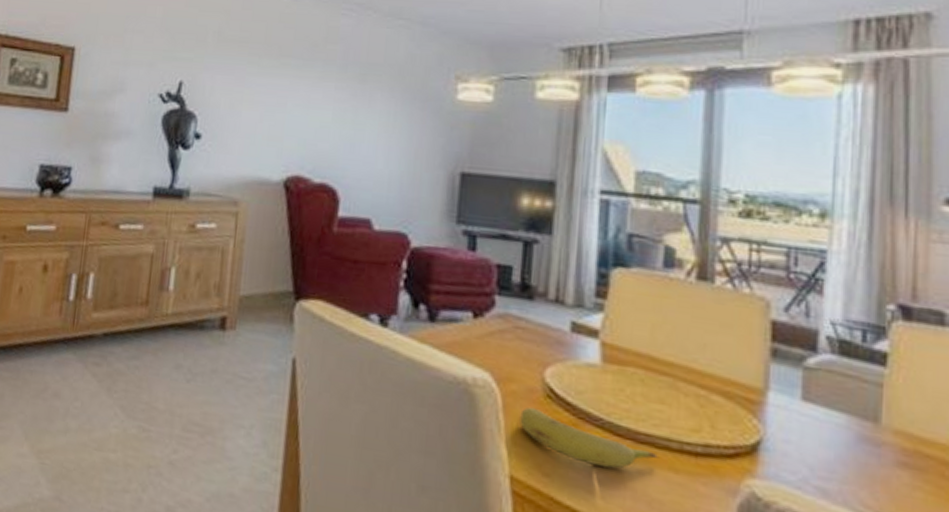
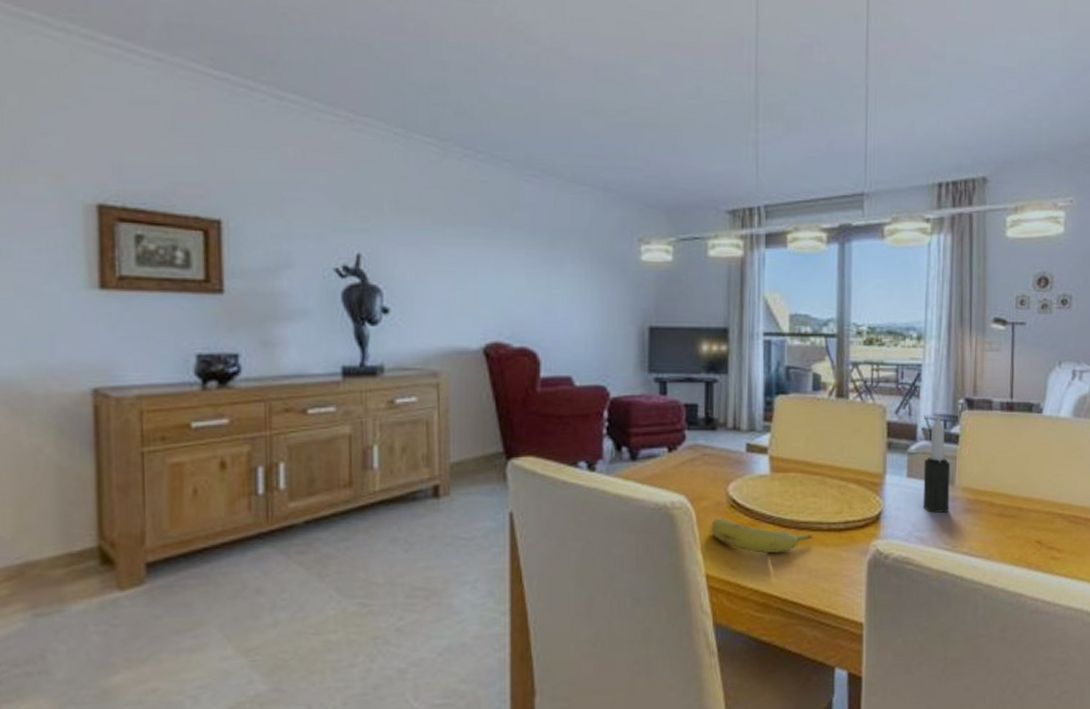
candle: none [826,320,873,462] -> present [923,414,951,513]

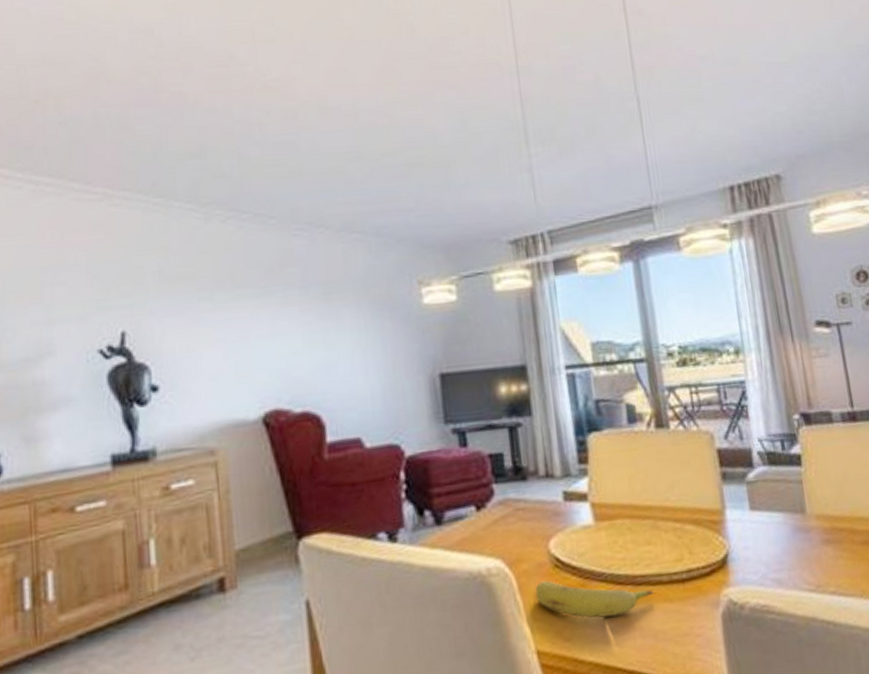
candle: present [923,414,951,513] -> none [766,434,806,549]

